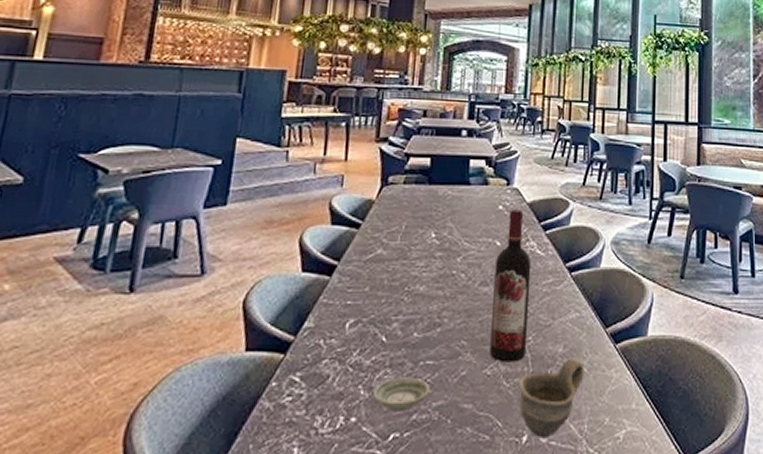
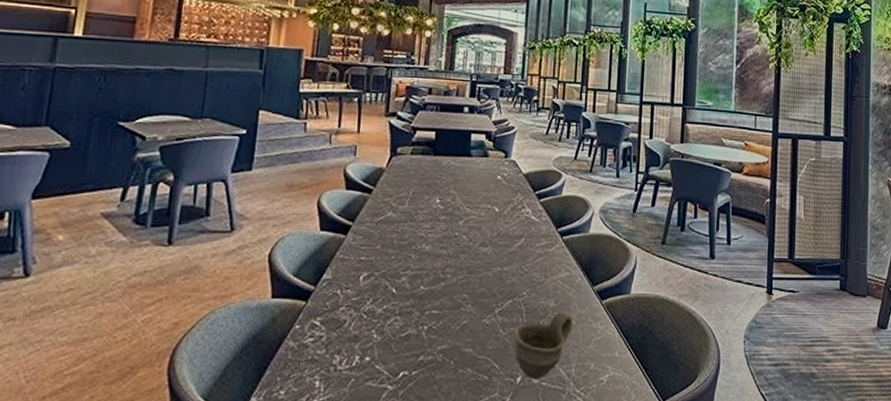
saucer: present [373,377,431,412] -> none [384,324,436,354]
wine bottle: present [490,209,532,363] -> none [488,179,527,314]

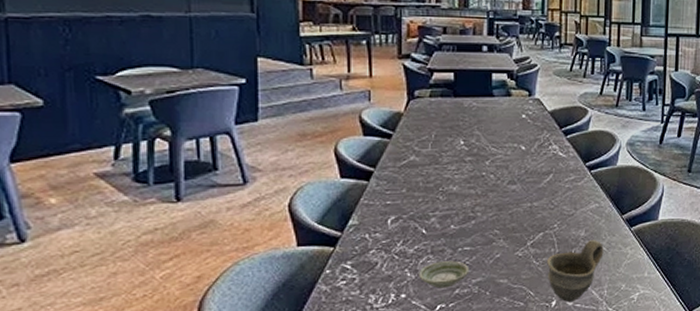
saucer: none [384,324,436,354] -> present [419,261,470,289]

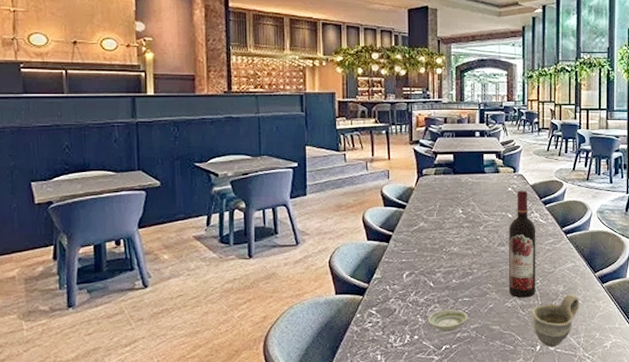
wine bottle: none [520,118,555,246] -> present [509,190,536,298]

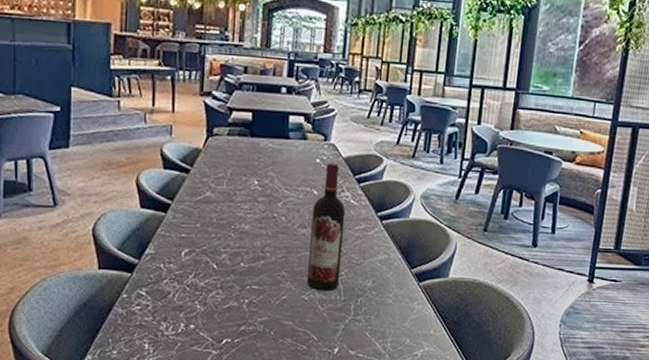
saucer: present [428,309,468,332] -> none [207,297,256,323]
cup: present [532,294,580,347] -> none [332,291,390,350]

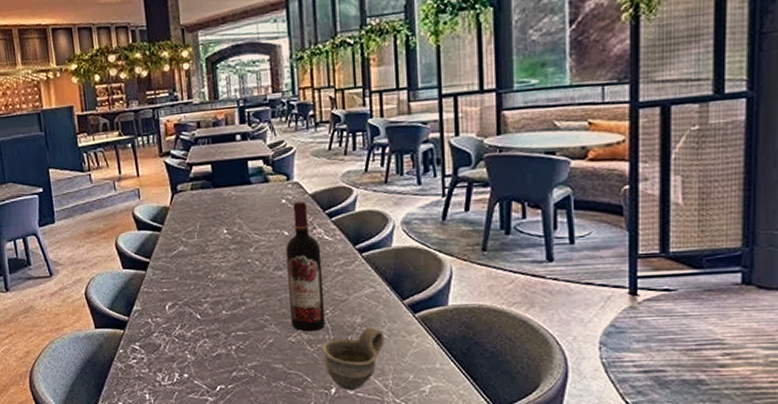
cup: none [332,291,390,350] -> present [322,327,385,390]

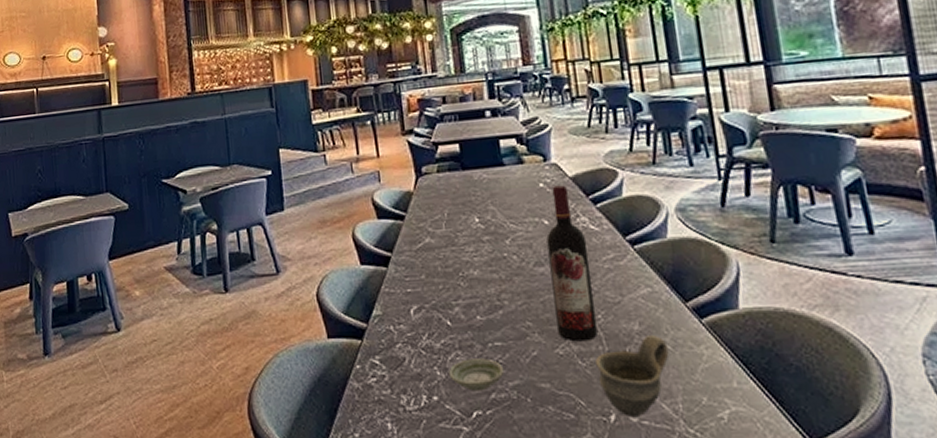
saucer: none [197,345,245,370] -> present [449,358,505,391]

